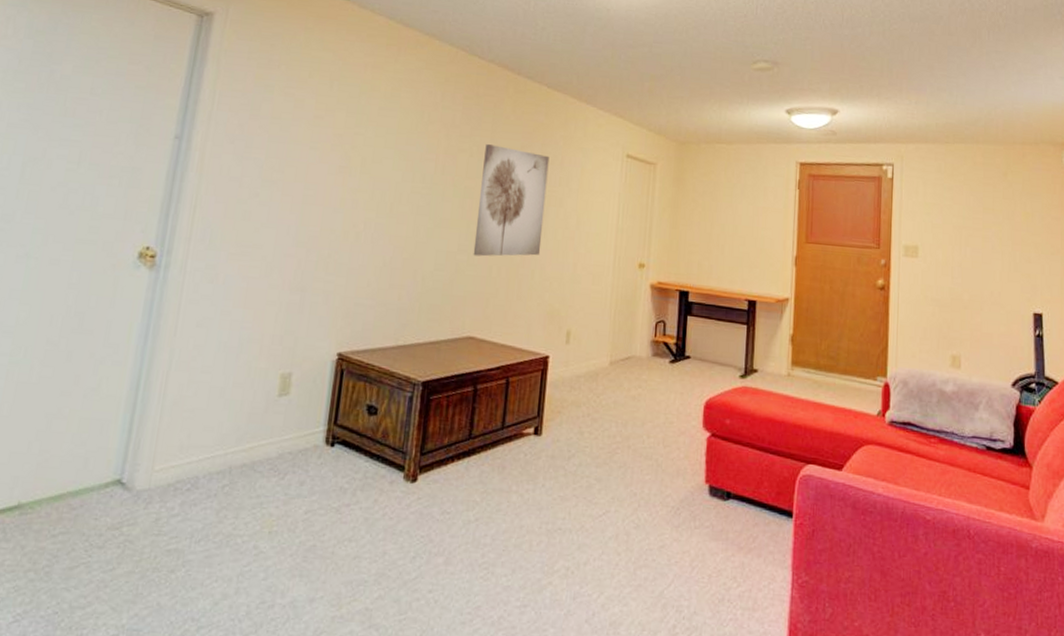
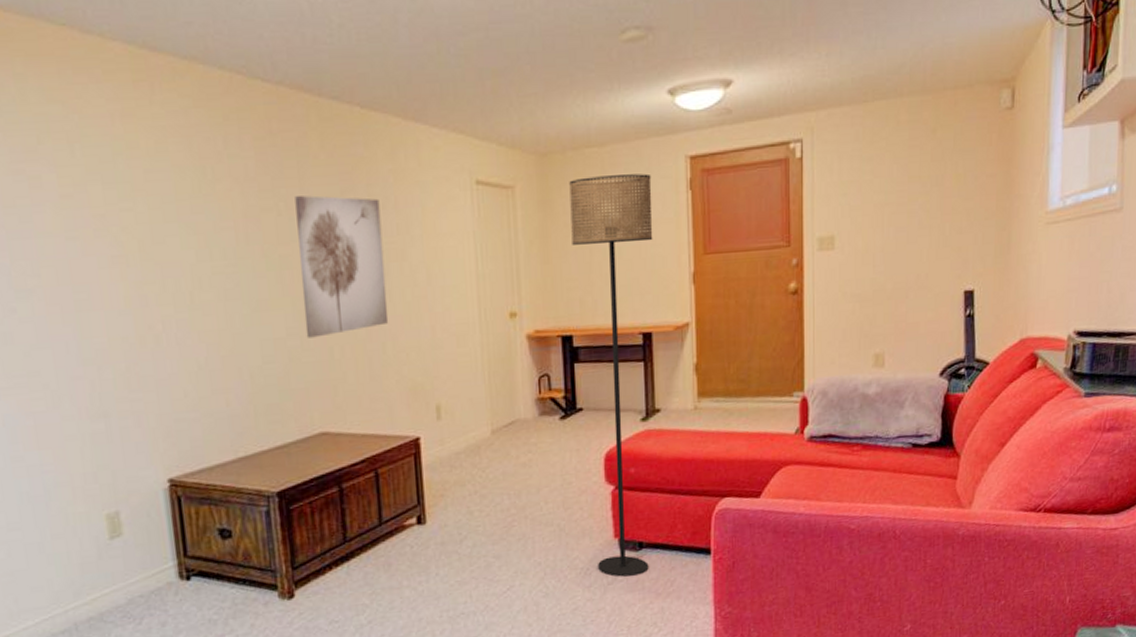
floor lamp: none [687,165,767,525] -> present [569,173,653,577]

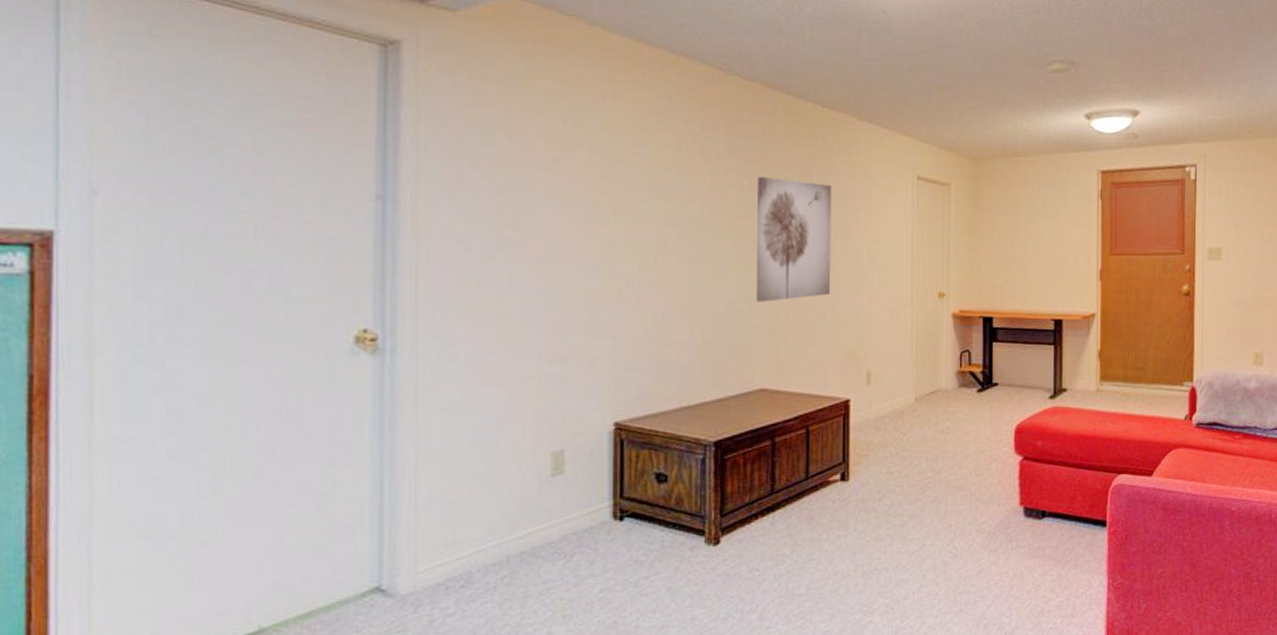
floor lamp: present [569,173,653,577] -> none [997,181,1068,543]

